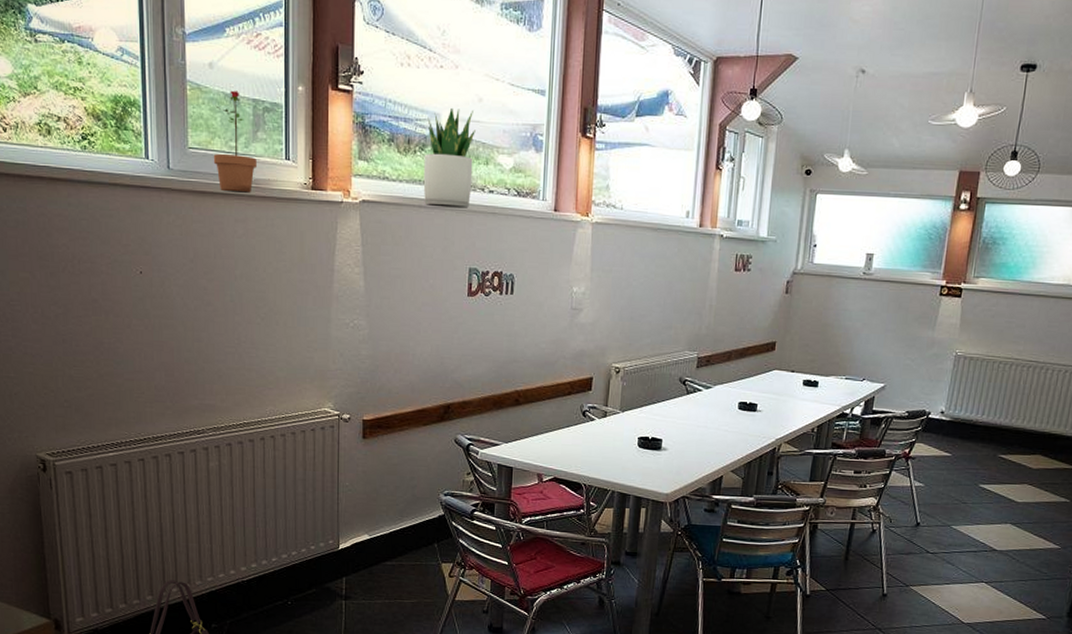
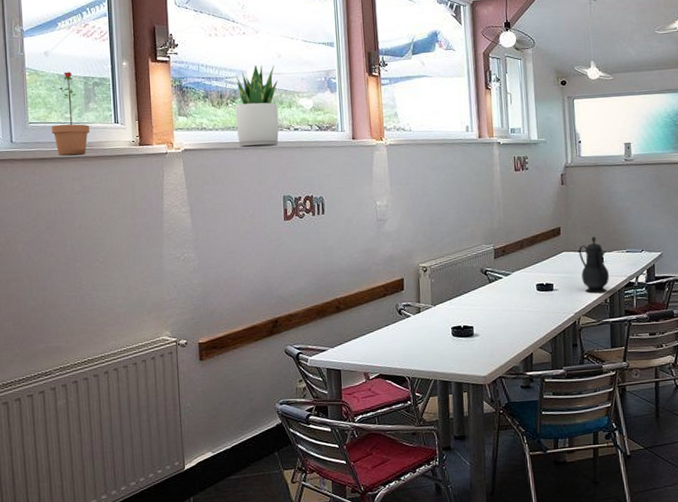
coffeepot: none [790,356,823,421] -> present [578,236,610,294]

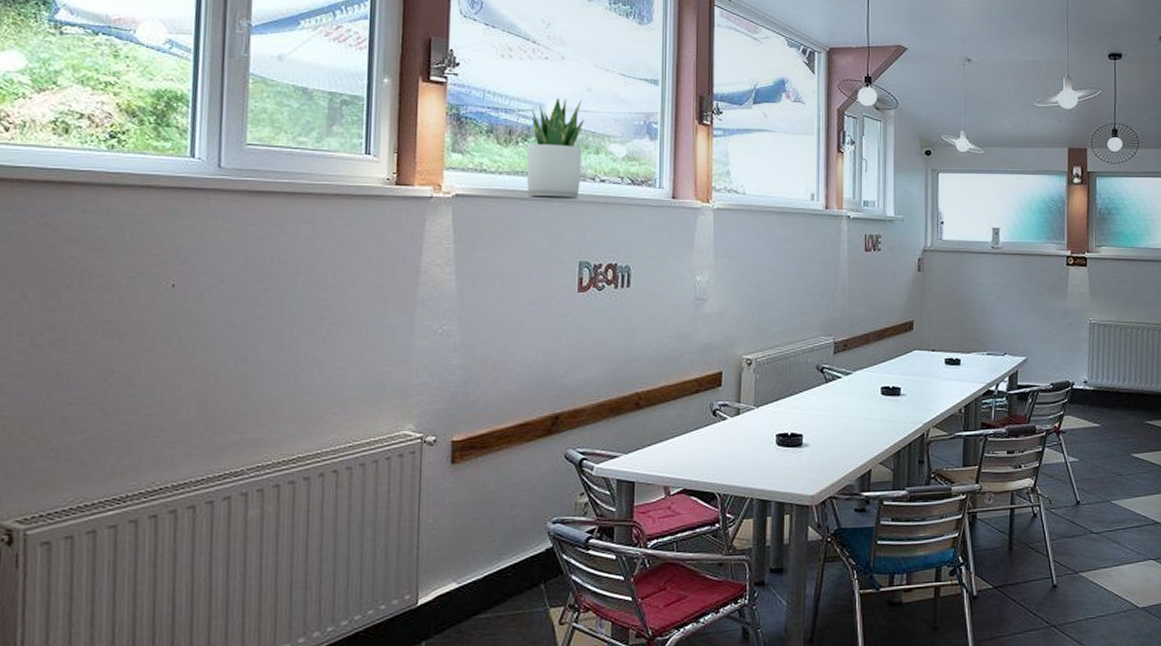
potted flower: present [51,72,90,156] -> none [276,83,330,191]
coffeepot: present [578,236,610,294] -> none [933,334,967,402]

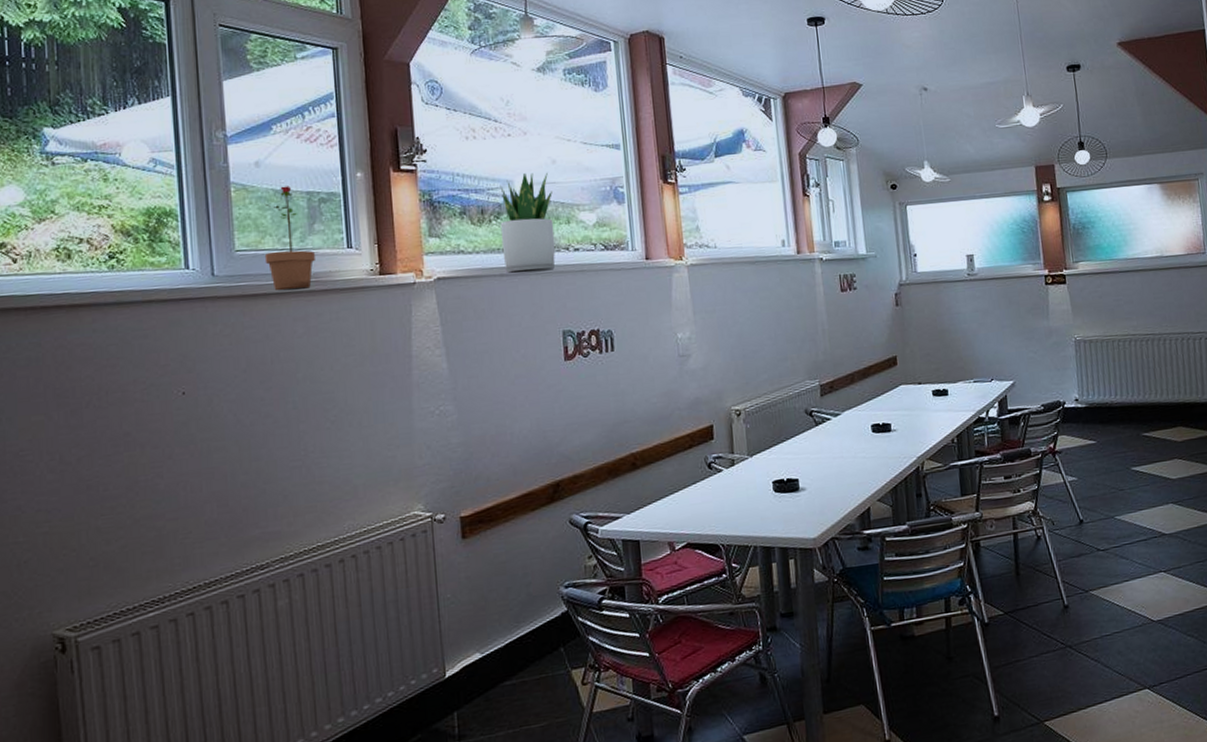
potted flower: none [276,83,330,191] -> present [264,186,315,291]

